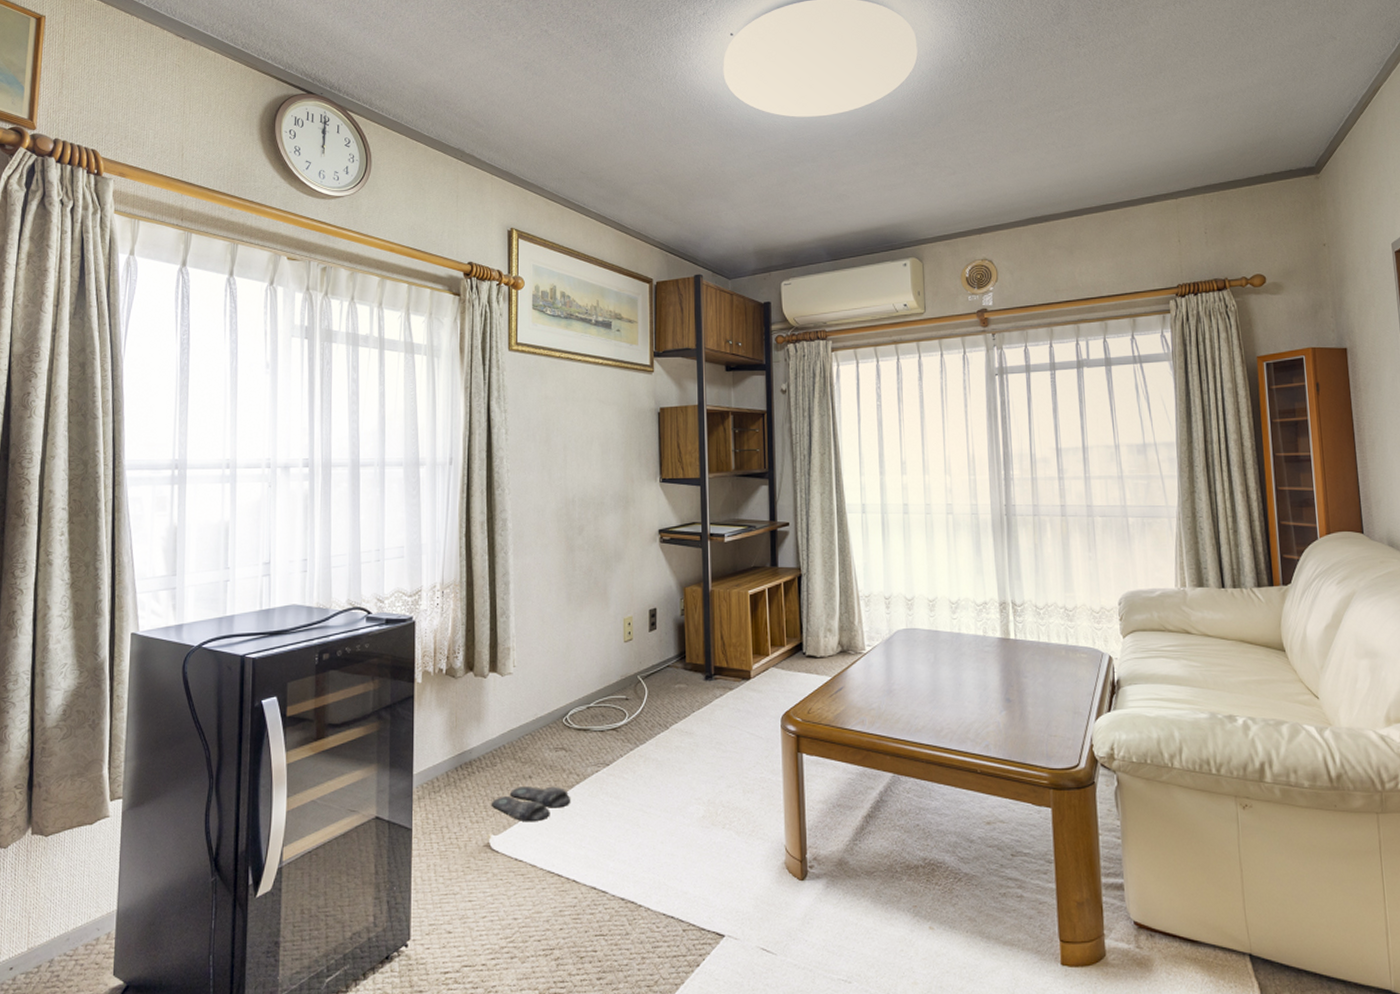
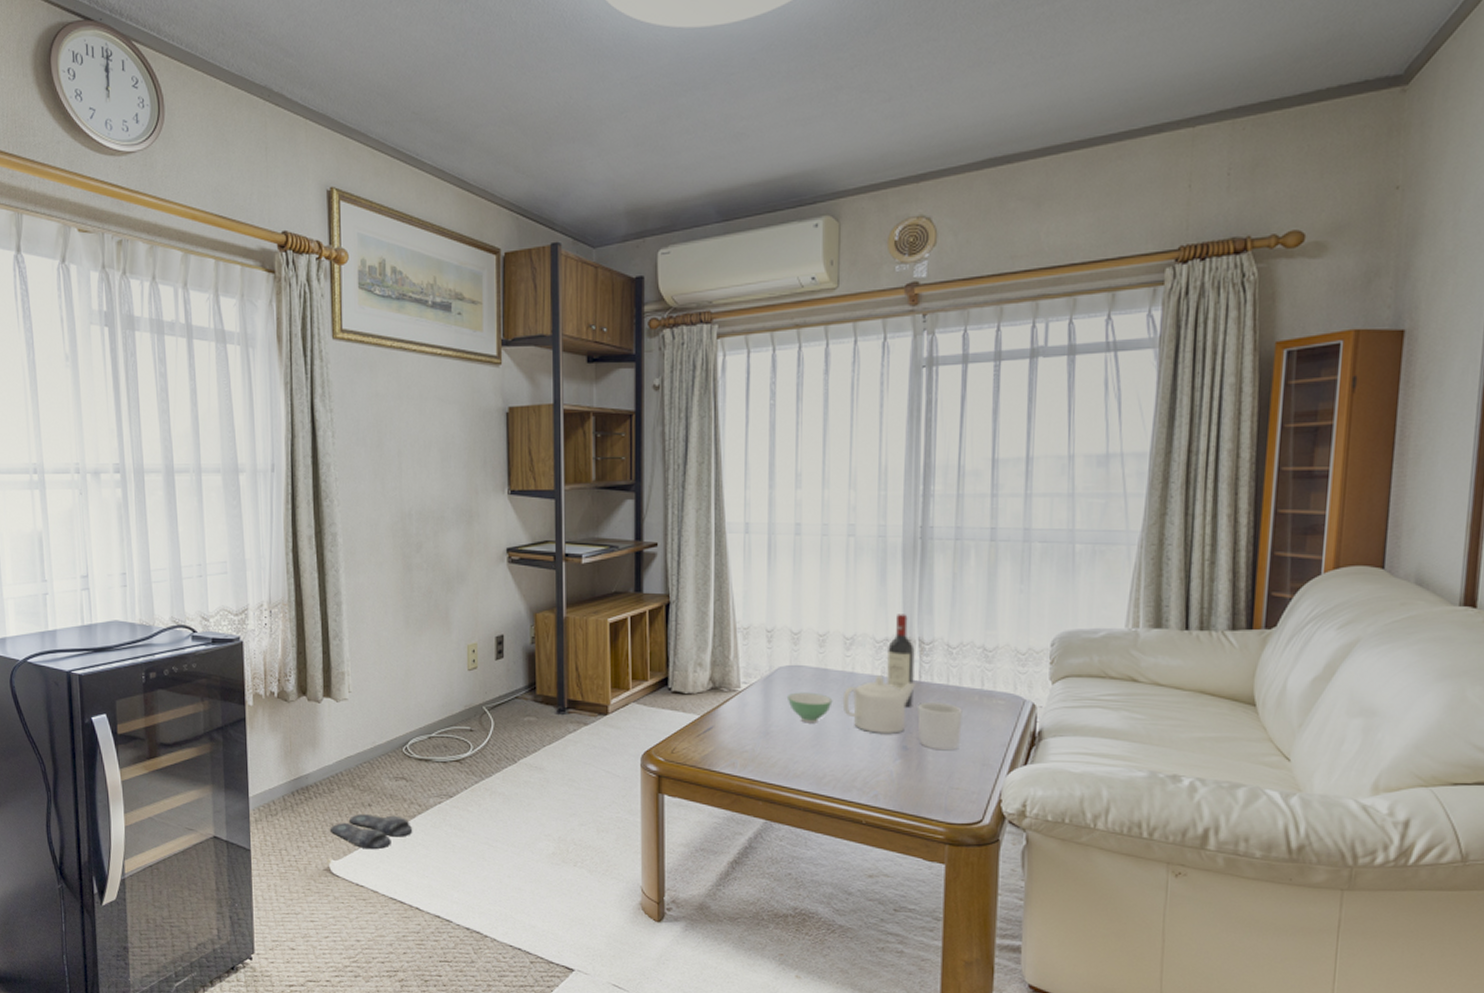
bowl: none [905,652,945,681] -> present [786,692,833,723]
teapot: none [952,635,1012,689] -> present [842,675,915,735]
wine bottle: none [987,580,1012,663] -> present [887,614,915,707]
mug: none [1016,657,1054,702] -> present [917,701,963,751]

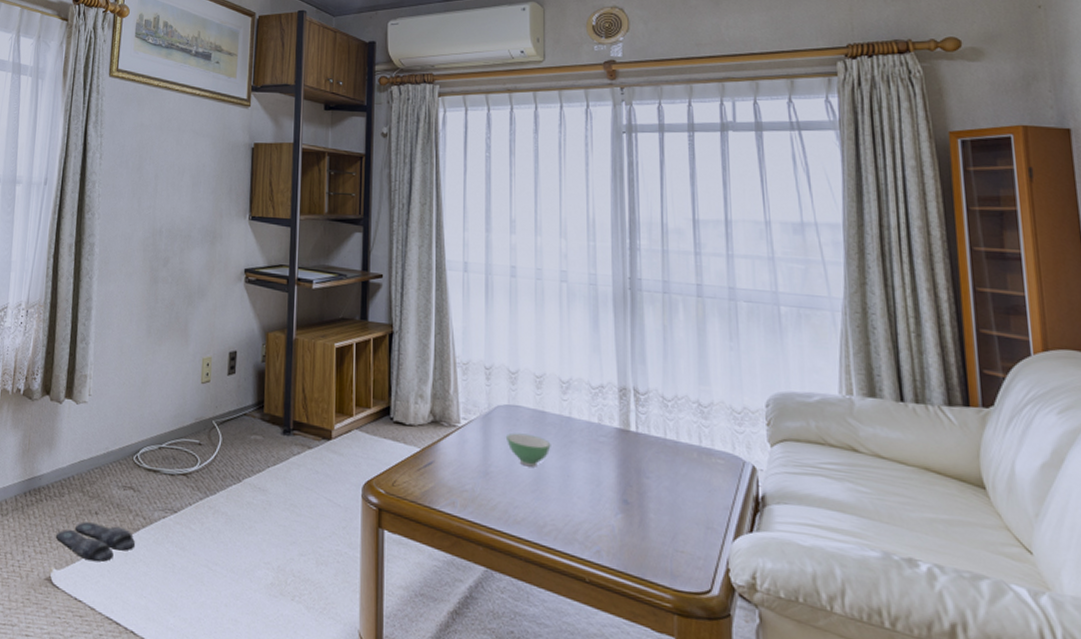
teapot: present [842,675,915,735] -> none [560,422,633,486]
wine bottle: present [887,614,915,707] -> none [603,361,632,459]
mug: present [917,701,963,751] -> none [636,454,683,510]

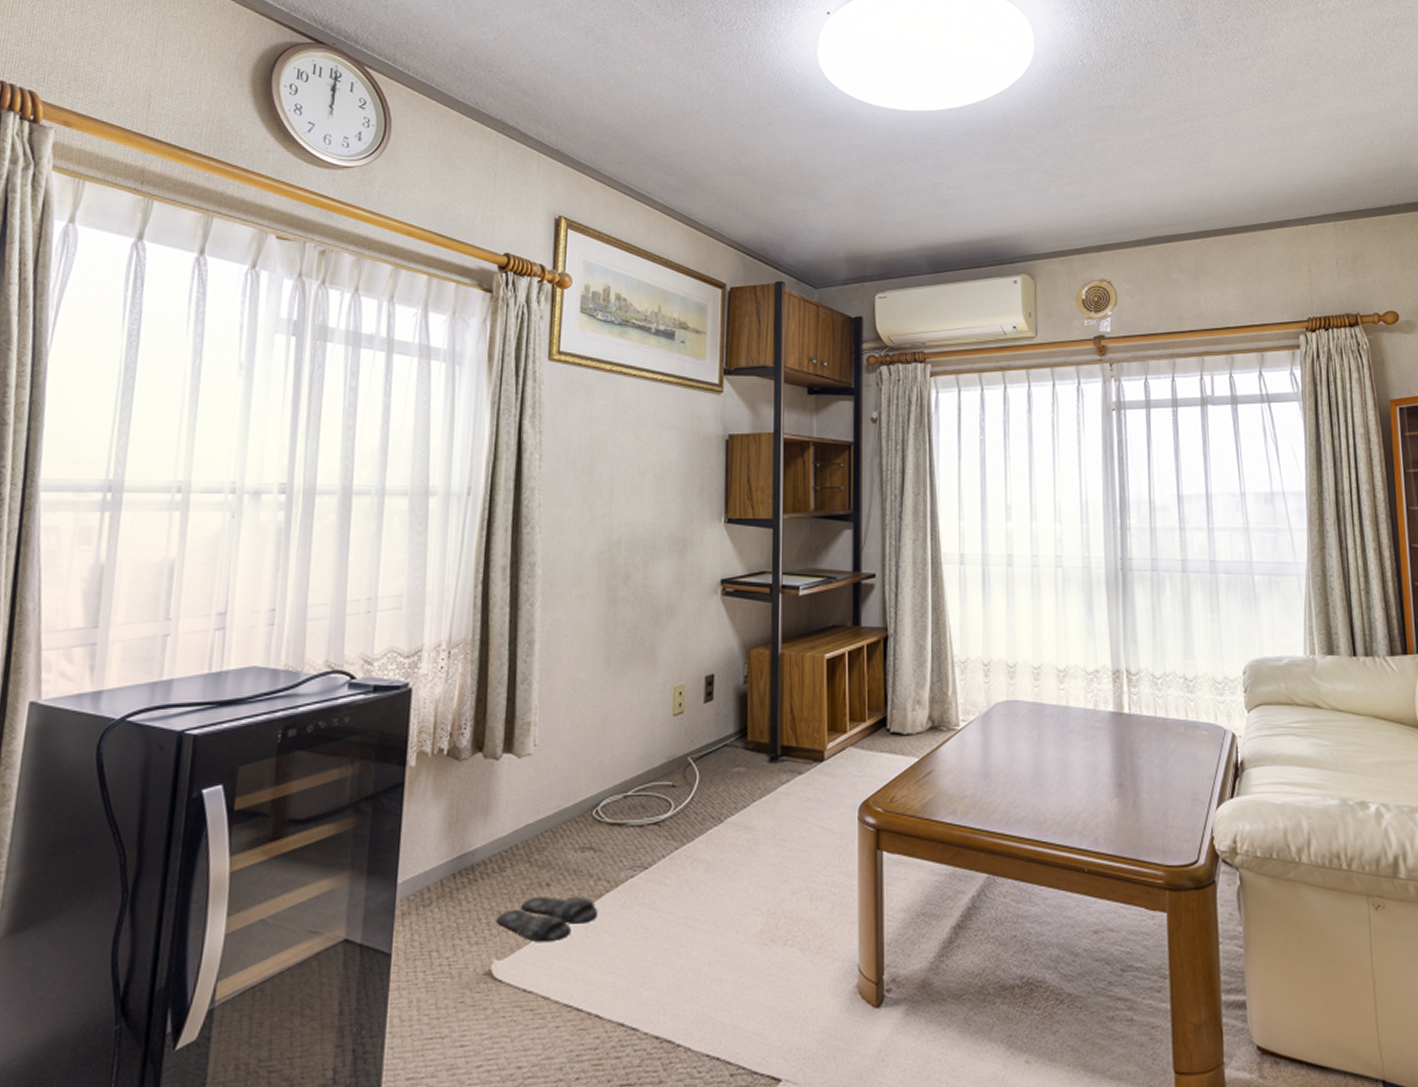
bowl: present [505,433,551,467] -> none [1005,729,1050,762]

